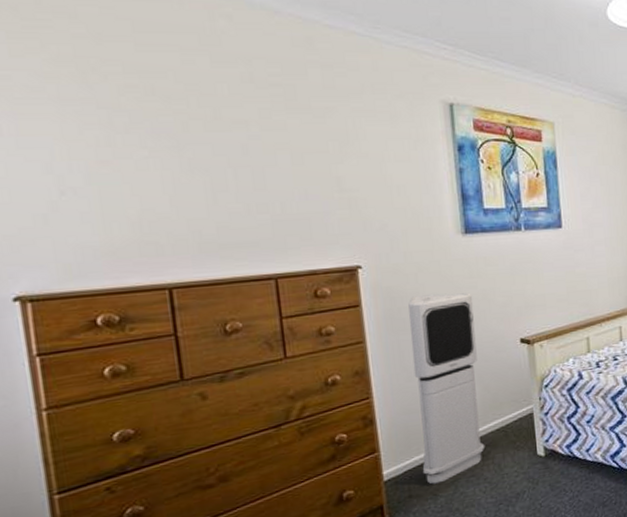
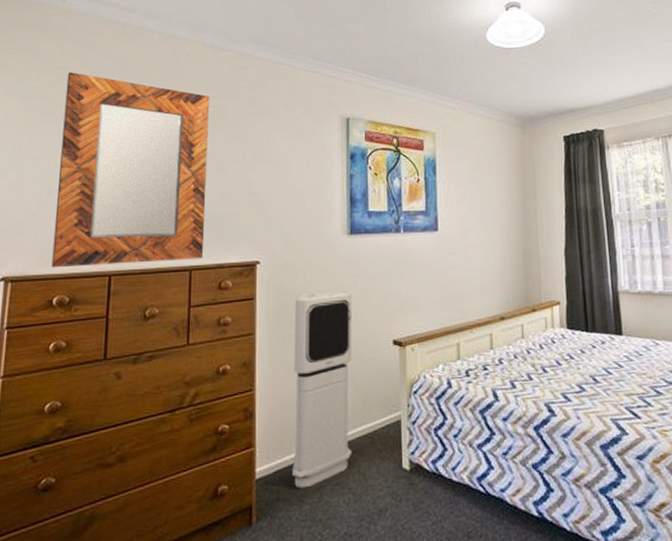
home mirror: none [53,34,289,282] -> present [51,72,209,267]

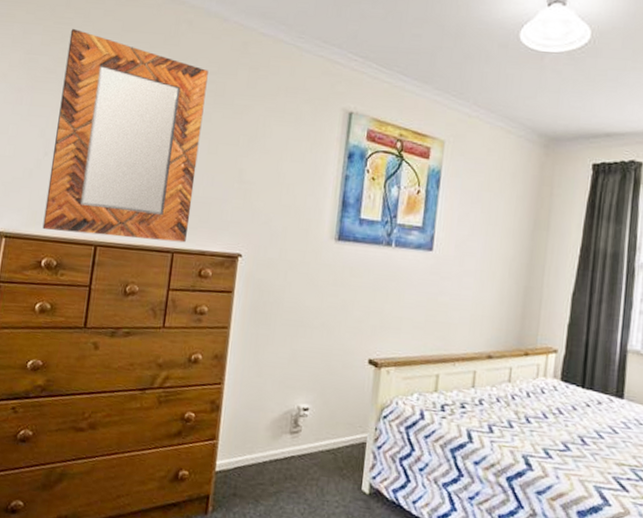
air purifier: present [291,291,353,489] -> none [250,293,333,490]

